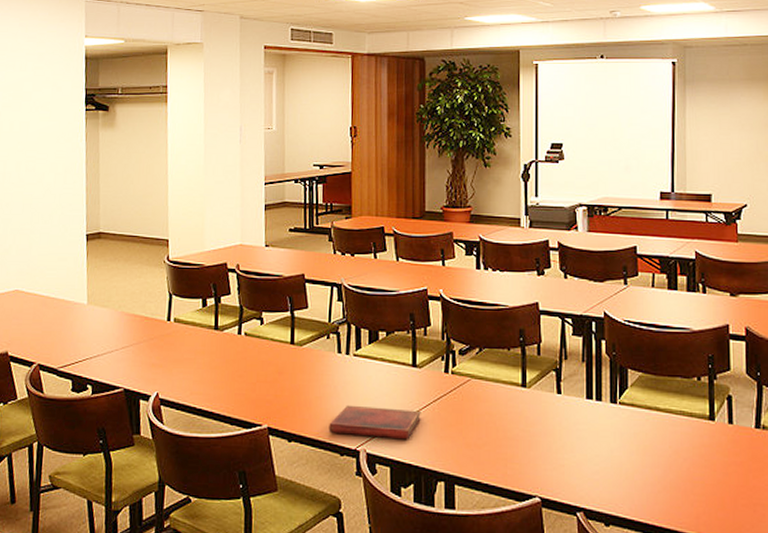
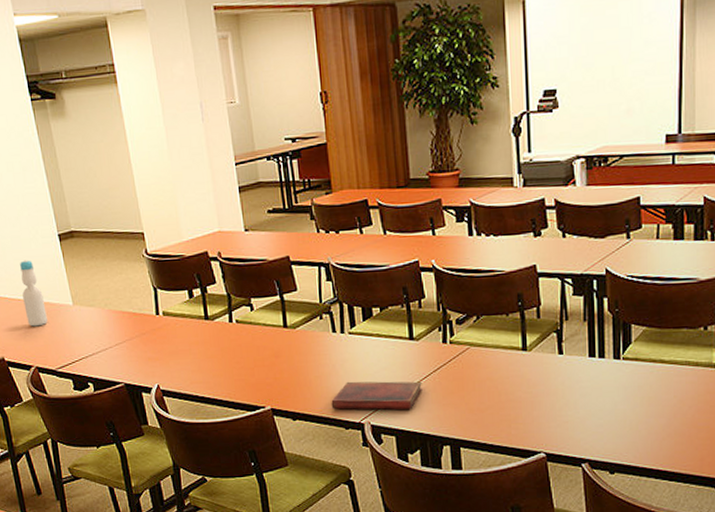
bottle: none [39,256,60,323] -> present [20,260,48,327]

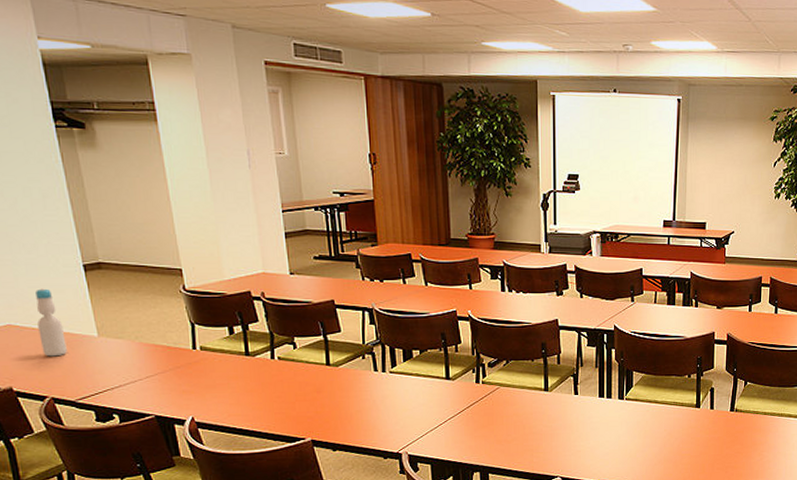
diary: present [331,381,422,410] -> none [371,415,456,442]

